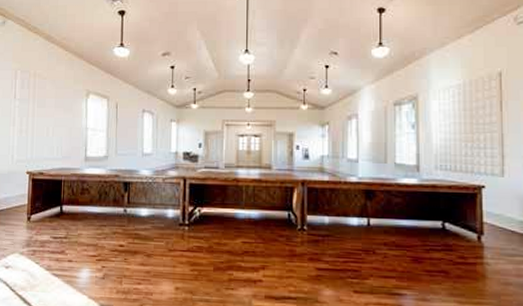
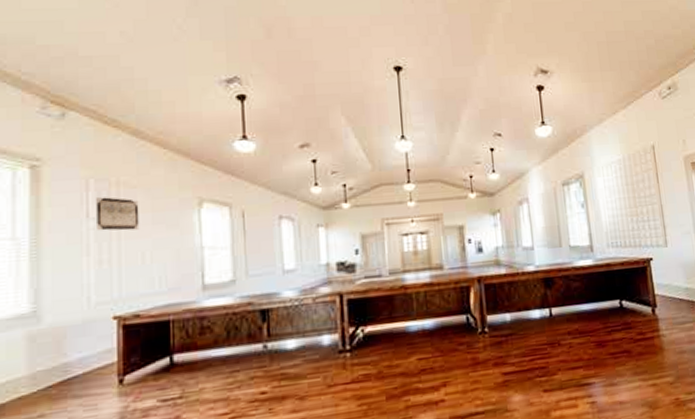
map: none [20,84,47,110] -> present [96,197,140,231]

